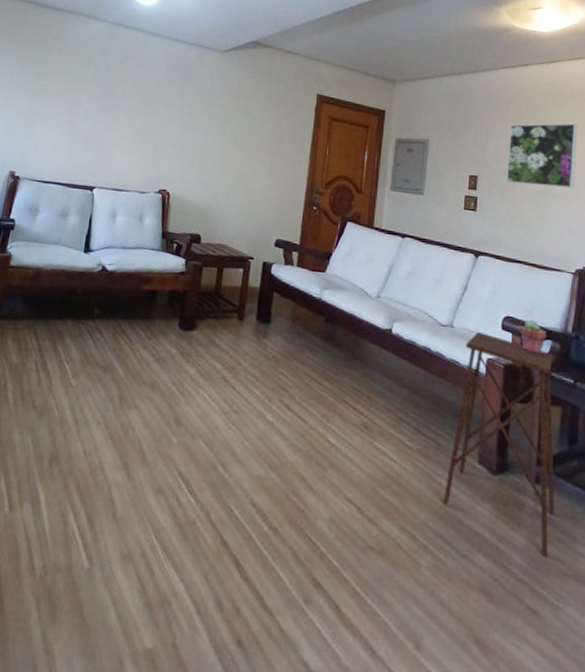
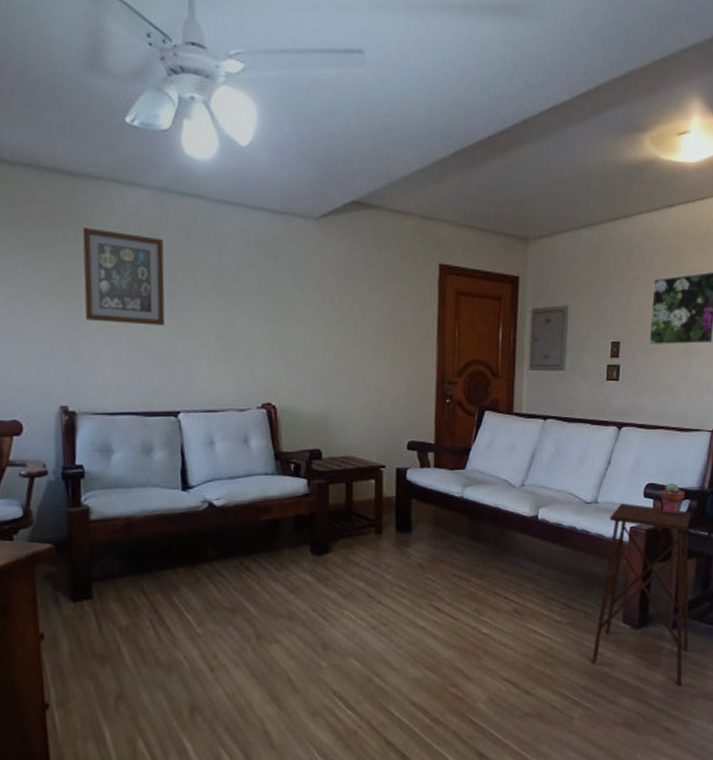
wall art: none [43,45,109,119] -> present [82,228,166,325]

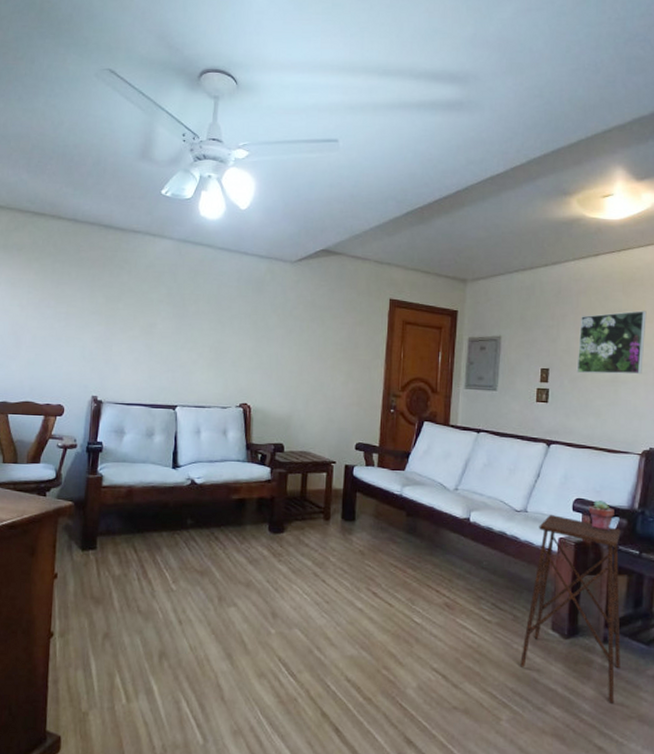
wall art: present [82,228,166,325] -> none [118,267,179,339]

